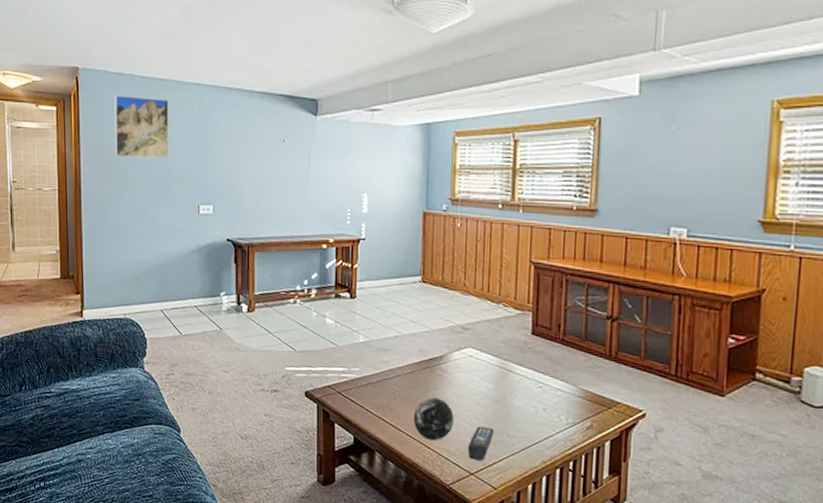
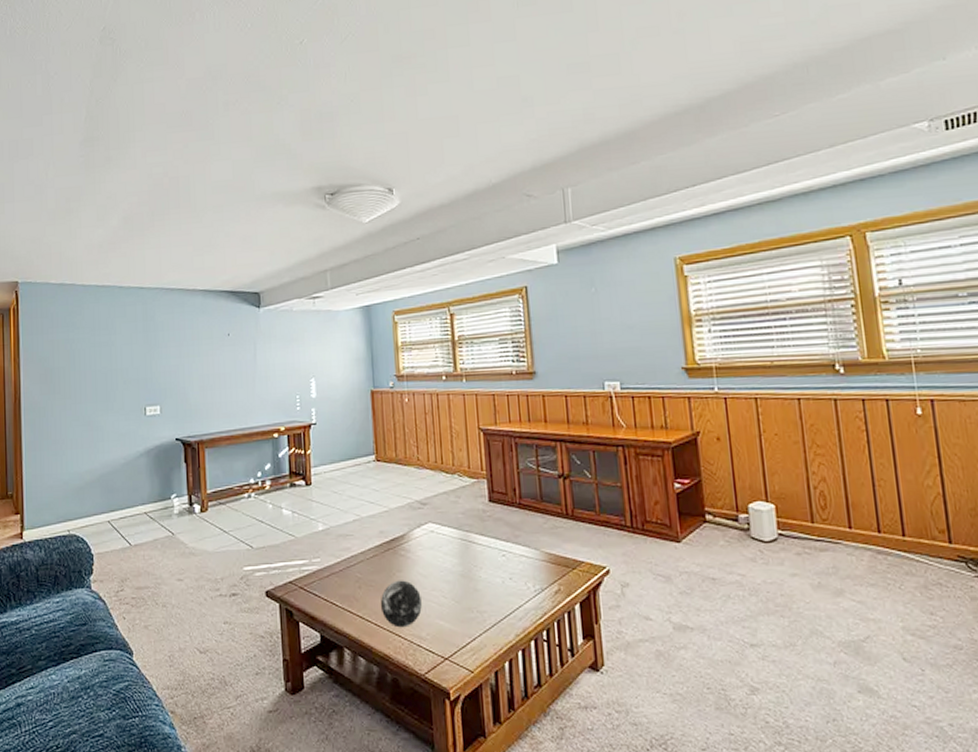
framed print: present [114,95,169,159] -> none [56,304,113,367]
remote control: present [468,426,495,461] -> none [440,605,464,642]

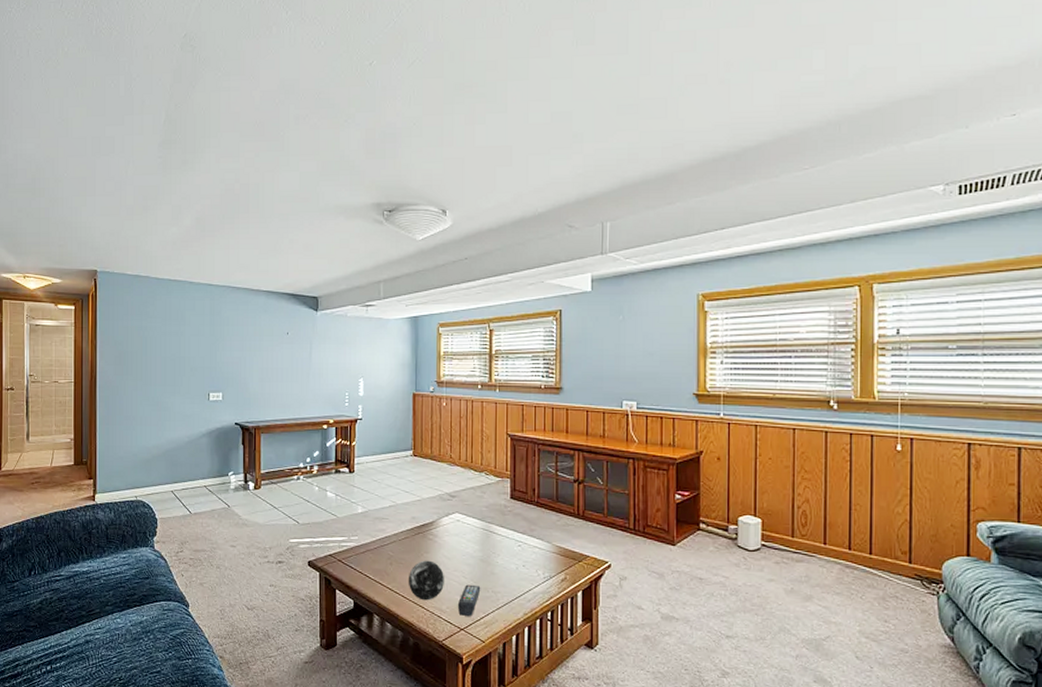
remote control: none [440,605,464,642] -> present [458,584,481,616]

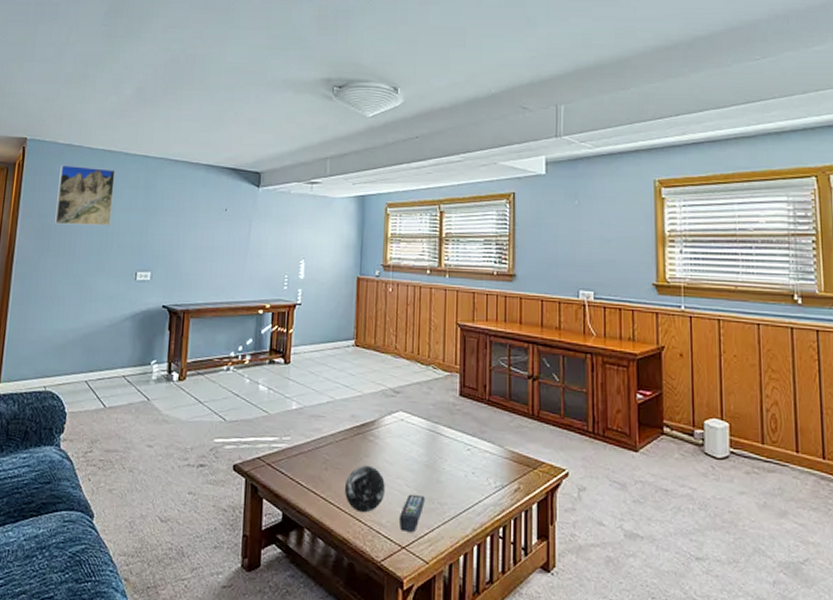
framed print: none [131,295,182,351] -> present [55,165,116,226]

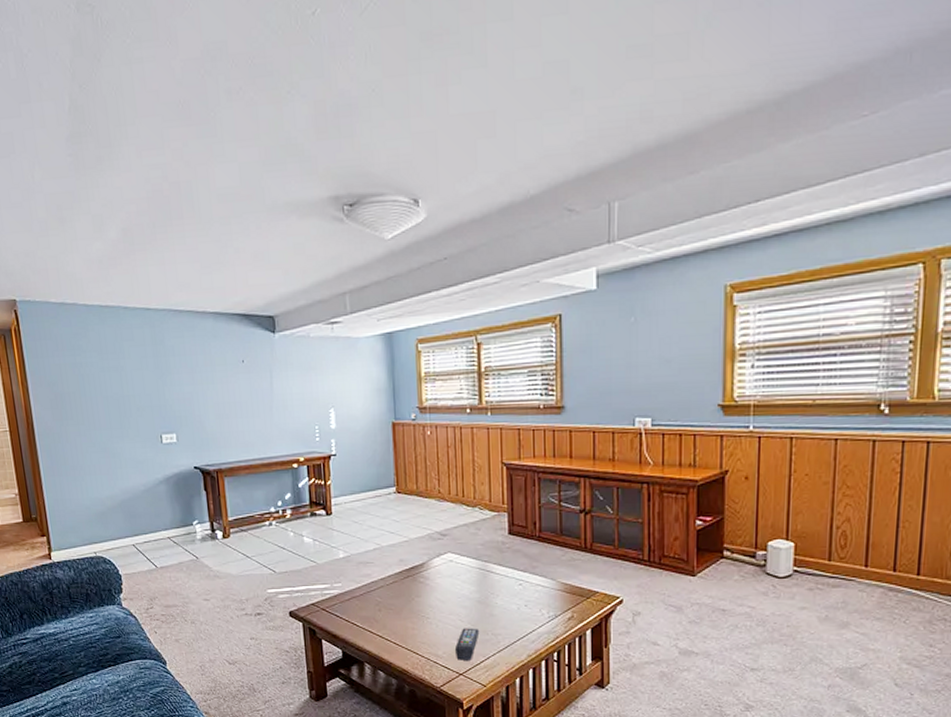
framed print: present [55,165,116,226] -> none [58,326,125,392]
decorative orb: present [344,465,385,513] -> none [399,604,439,647]

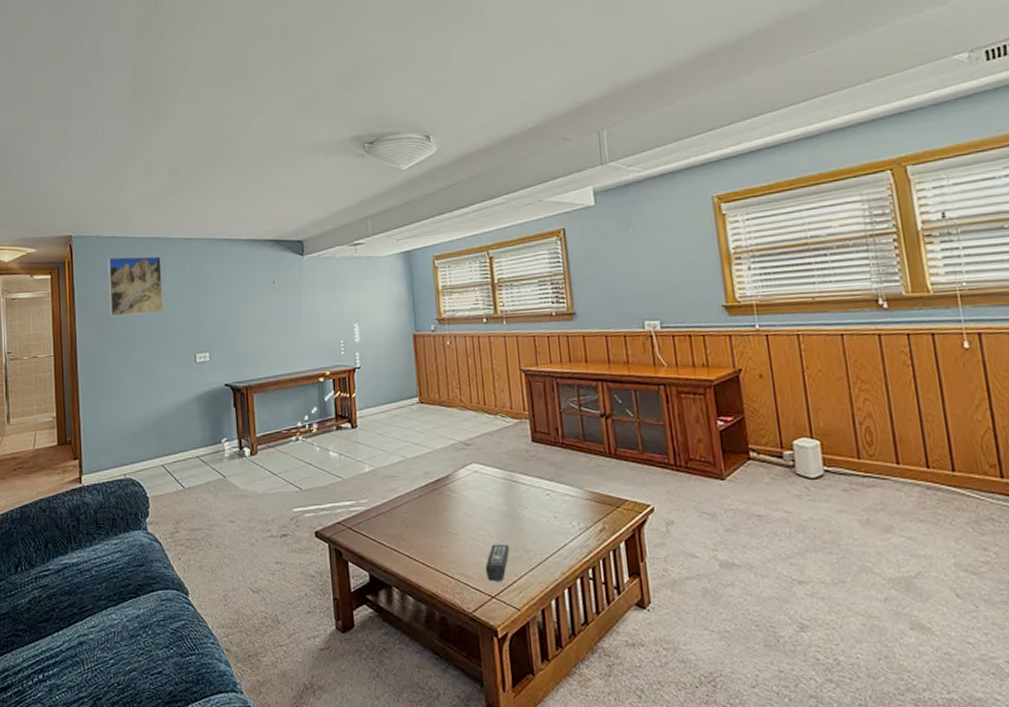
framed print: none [58,326,125,392] -> present [108,256,164,317]

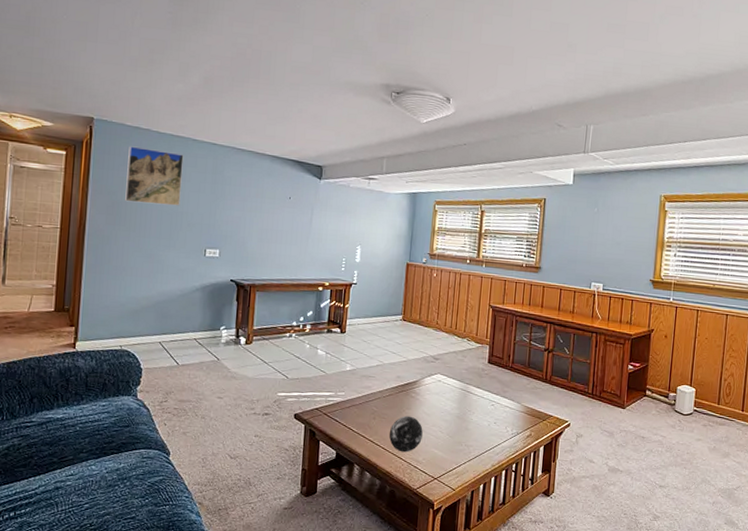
decorative orb: none [427,520,468,567] -> present [389,416,423,453]
remote control: present [486,544,510,581] -> none [433,438,456,467]

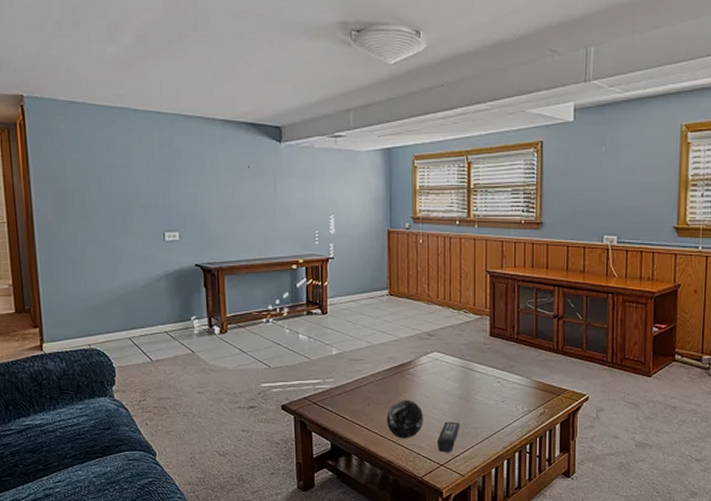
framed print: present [125,146,184,206] -> none [66,123,130,187]
remote control: none [433,438,456,467] -> present [438,421,460,452]

